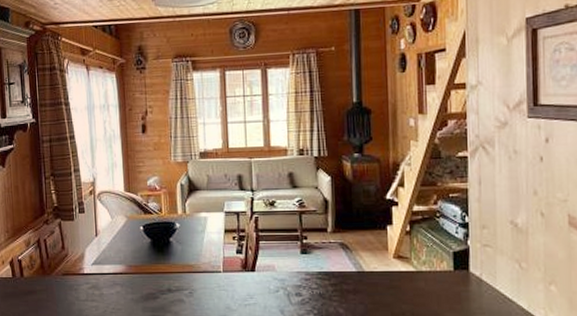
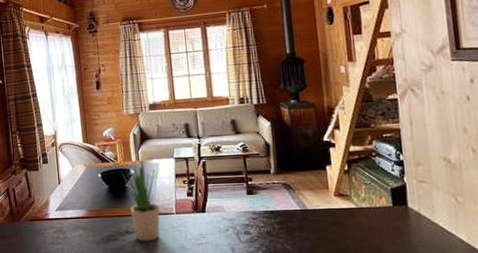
potted plant: none [166,209,206,301] -> present [122,156,160,242]

